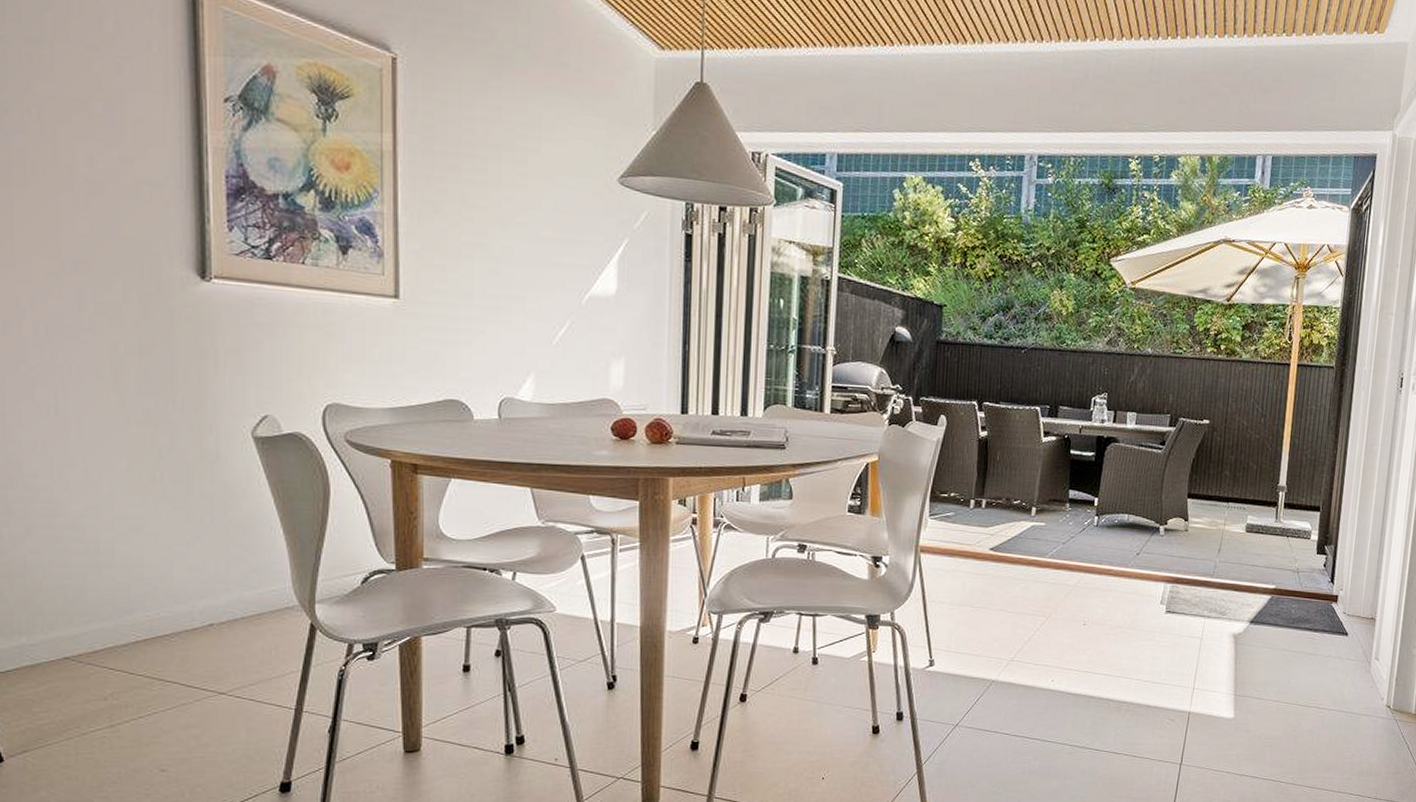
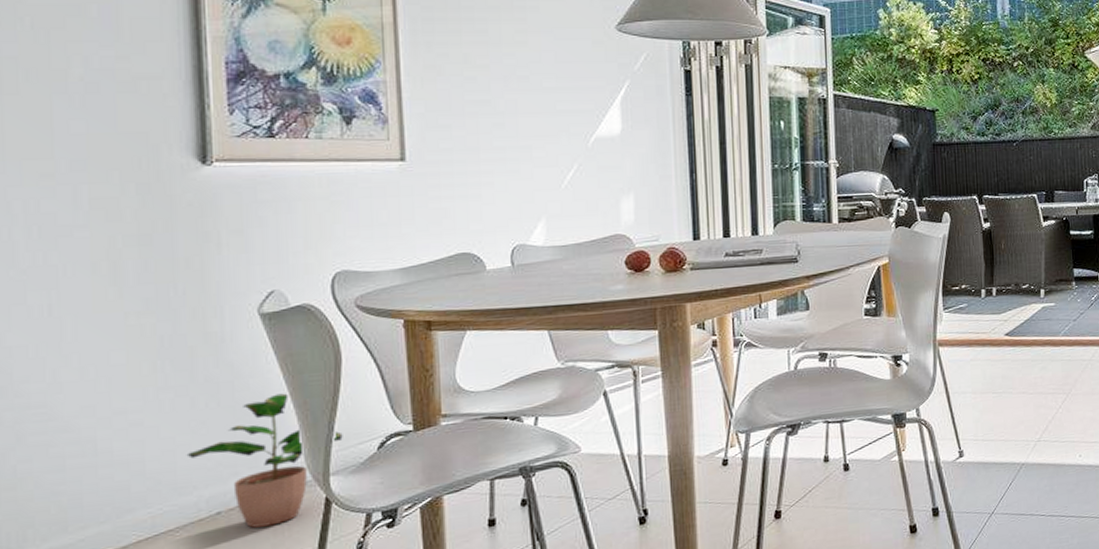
potted plant: none [182,518,329,643] -> present [186,393,343,528]

